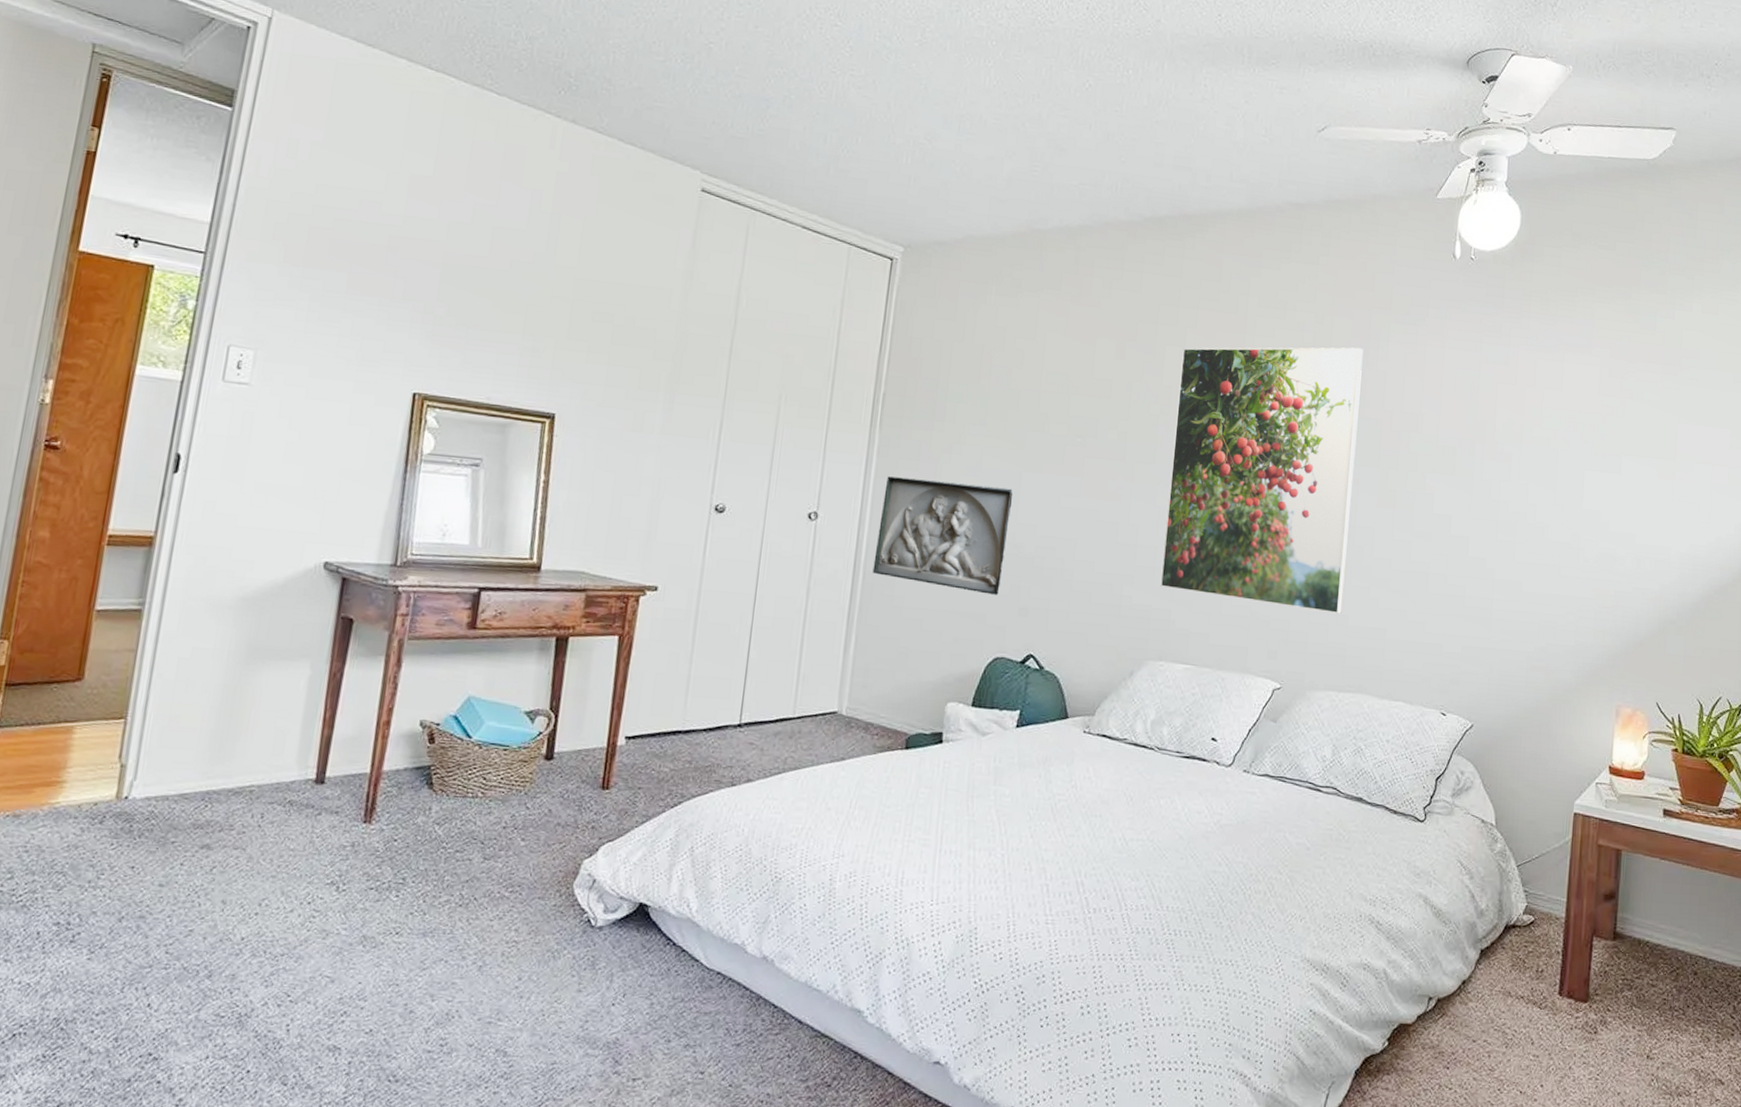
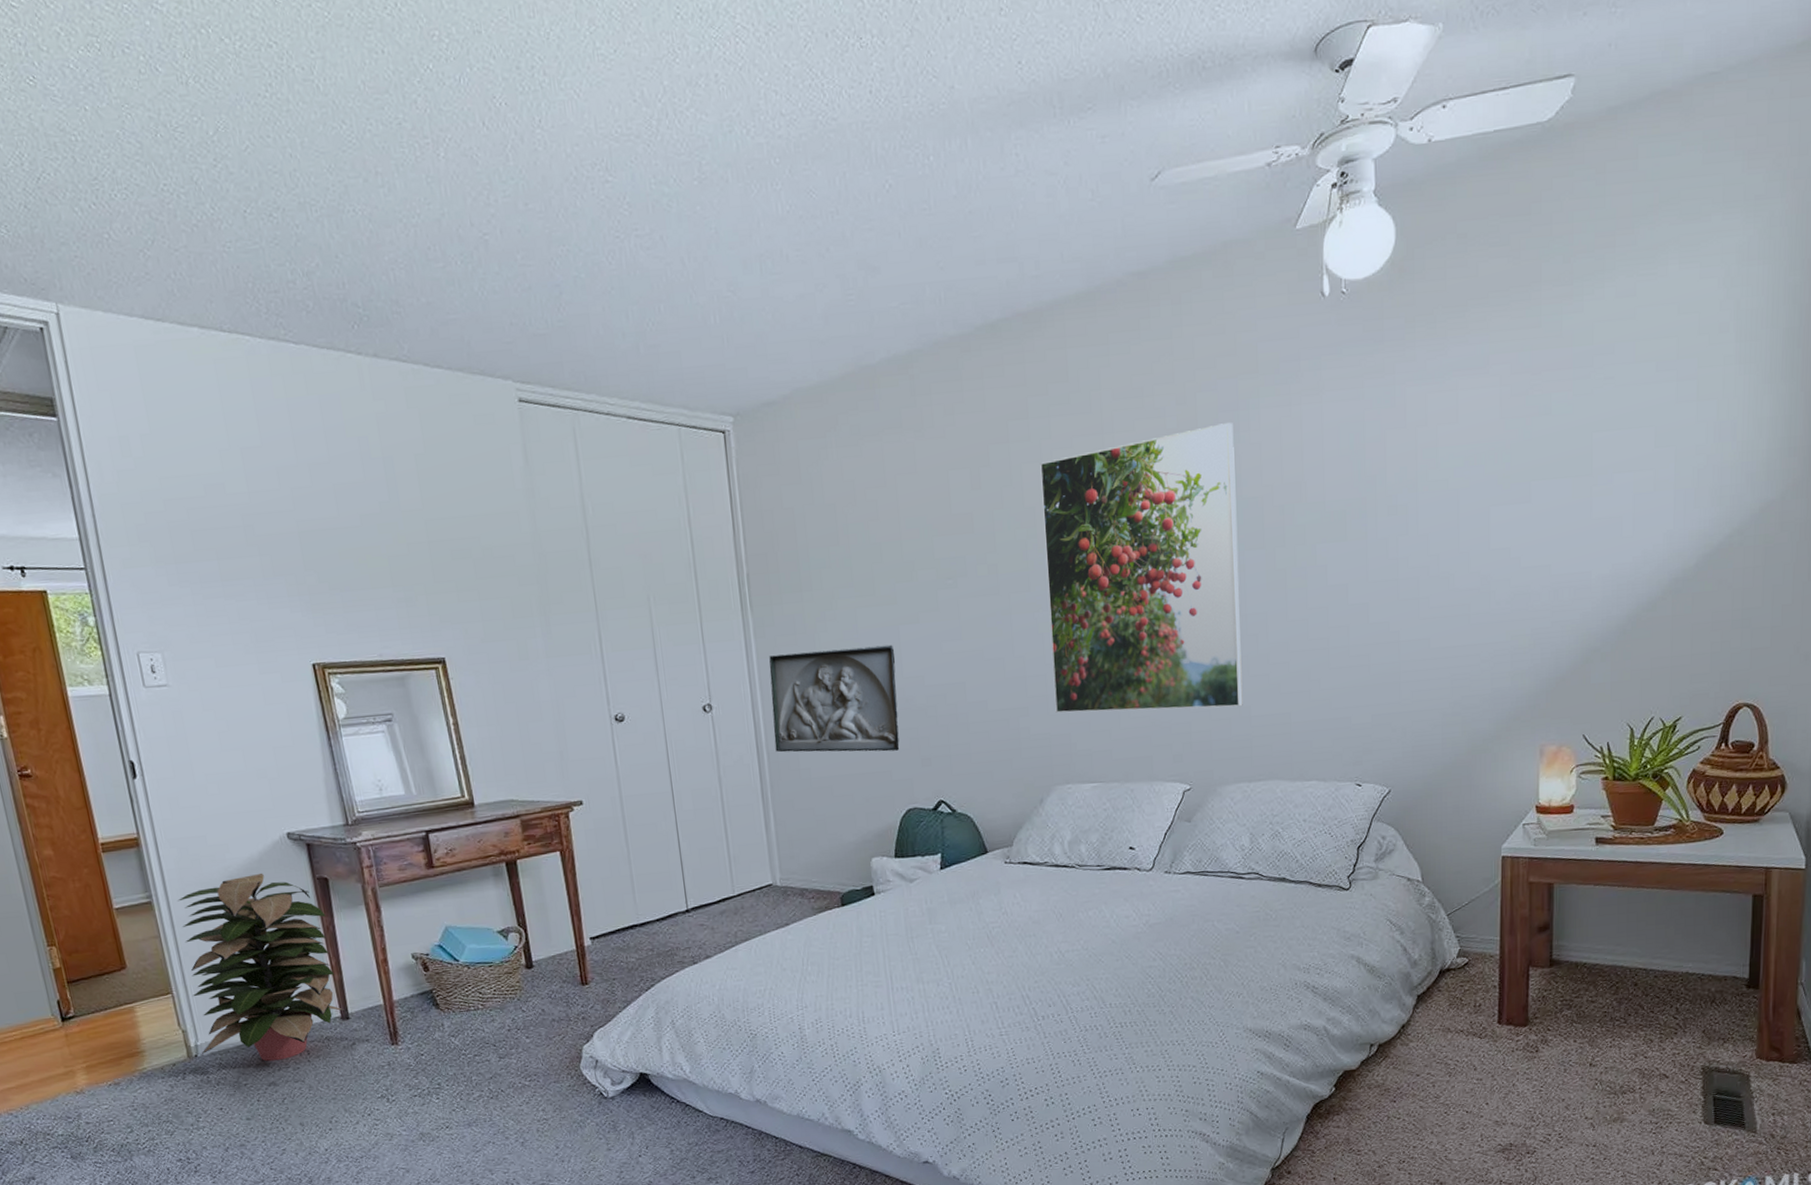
decorative plant: none [133,600,338,820] -> present [178,873,348,1062]

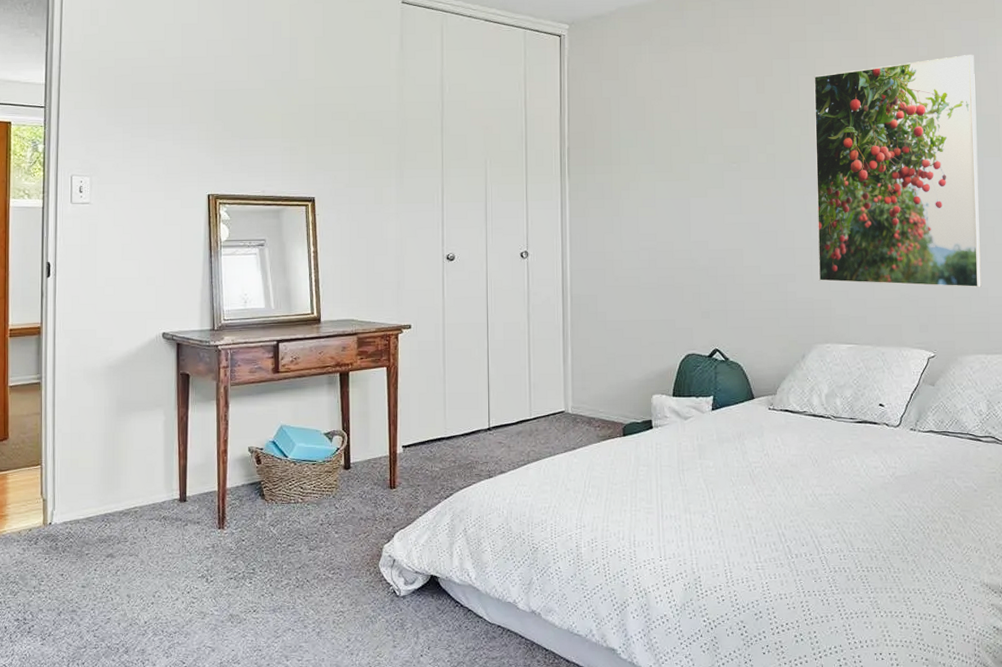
decorative plant: present [178,873,348,1062] -> none [55,365,186,534]
relief plaque: present [769,644,900,753] -> none [578,213,685,303]

